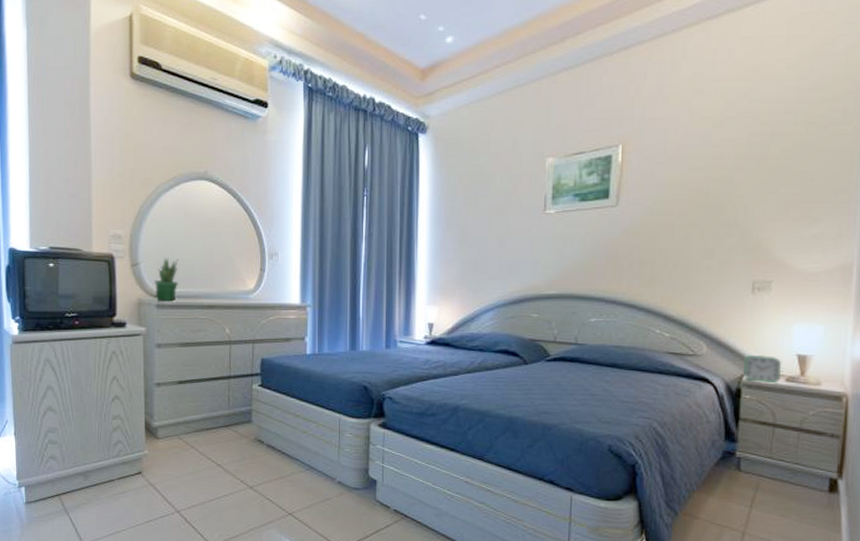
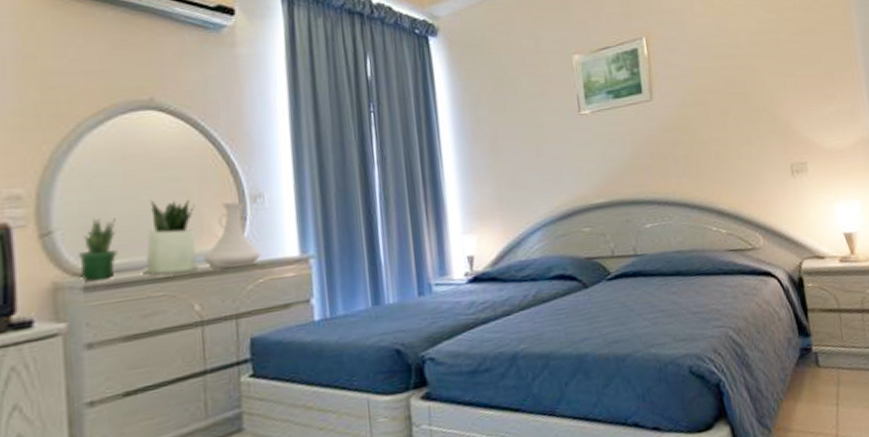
planter: none [192,248,231,305] -> present [140,199,200,276]
vase: none [233,256,273,308] -> present [203,202,261,270]
alarm clock: present [743,355,782,382] -> none [799,238,835,269]

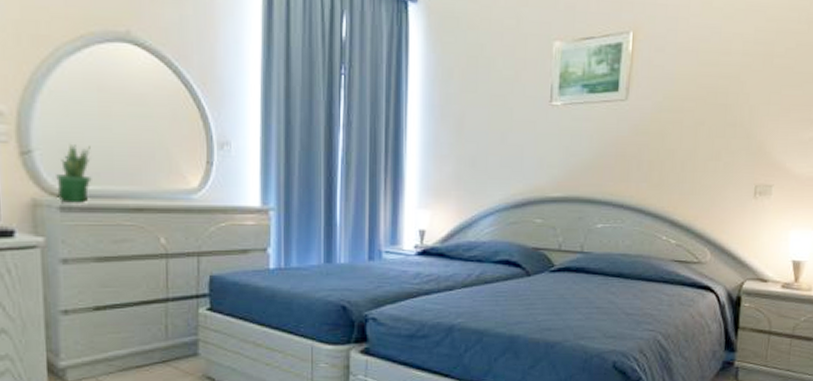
planter: present [140,199,200,276] -> none [112,133,167,207]
vase: present [203,202,261,270] -> none [170,145,224,211]

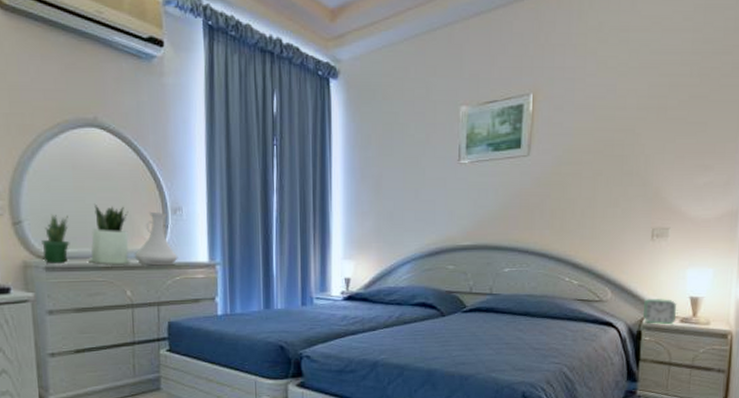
planter: none [112,133,167,207] -> present [87,203,131,265]
vase: none [170,145,224,211] -> present [134,211,178,267]
alarm clock: none [744,262,779,289] -> present [643,299,677,324]

